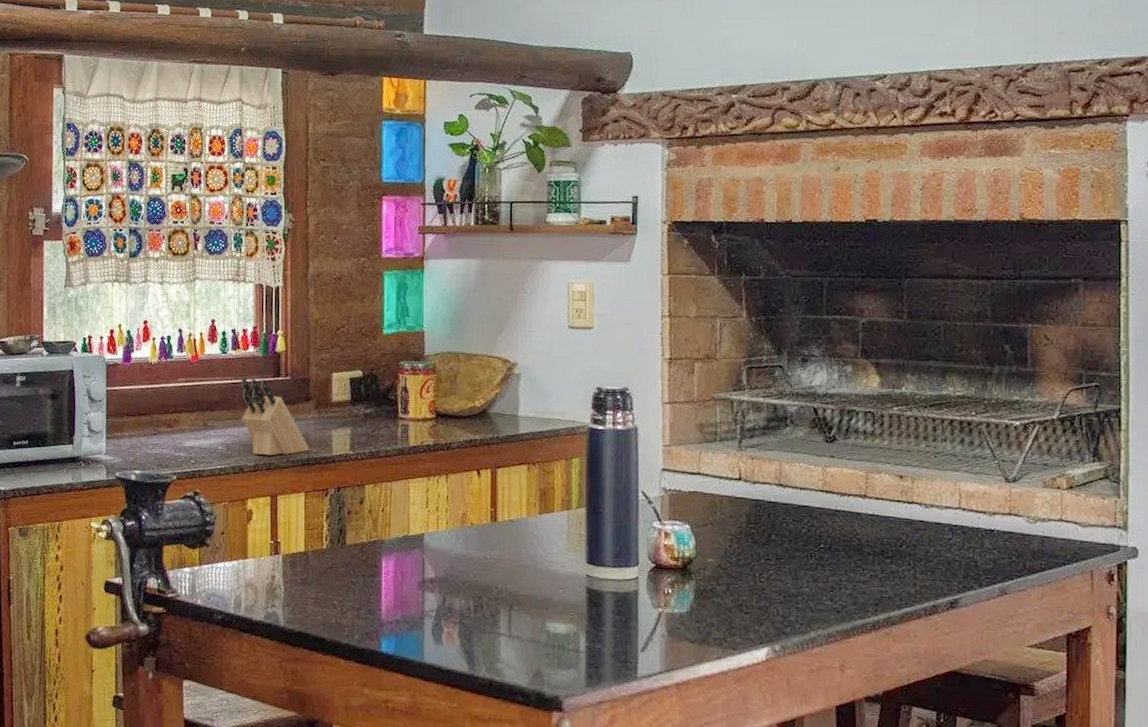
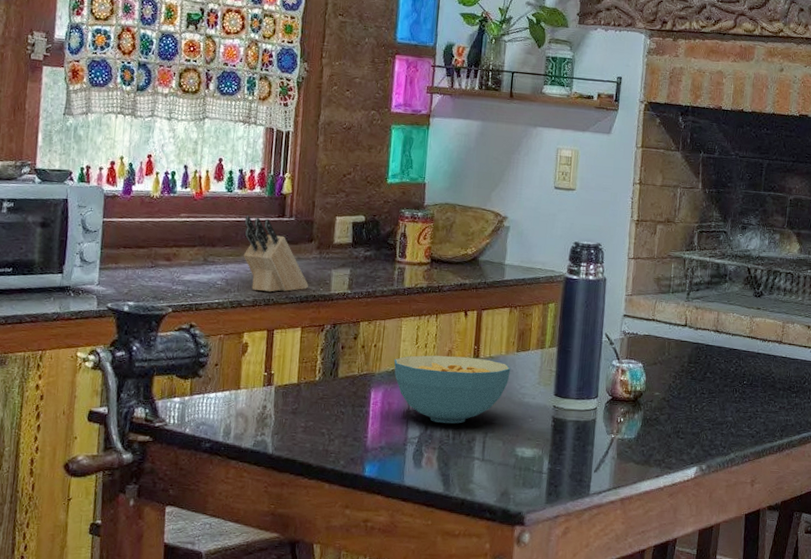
cereal bowl: none [404,519,534,596] -> present [394,355,511,424]

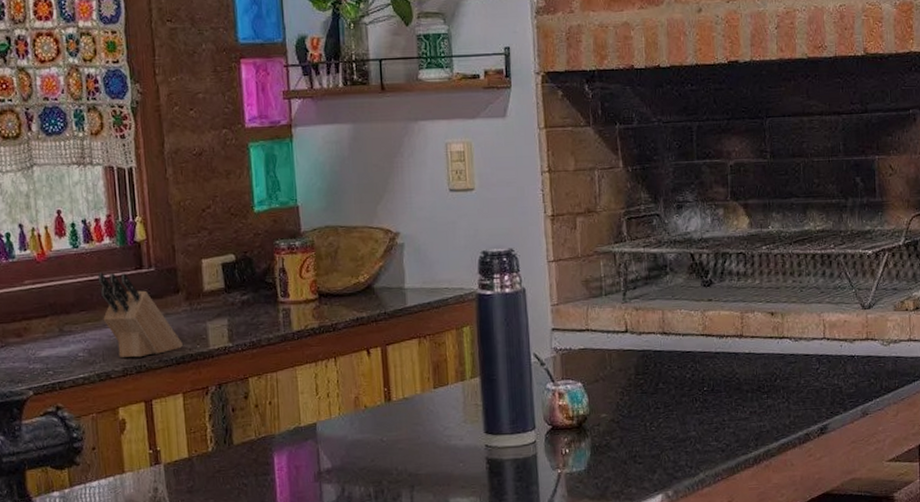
cereal bowl: present [394,355,511,424] -> none [294,401,430,482]

